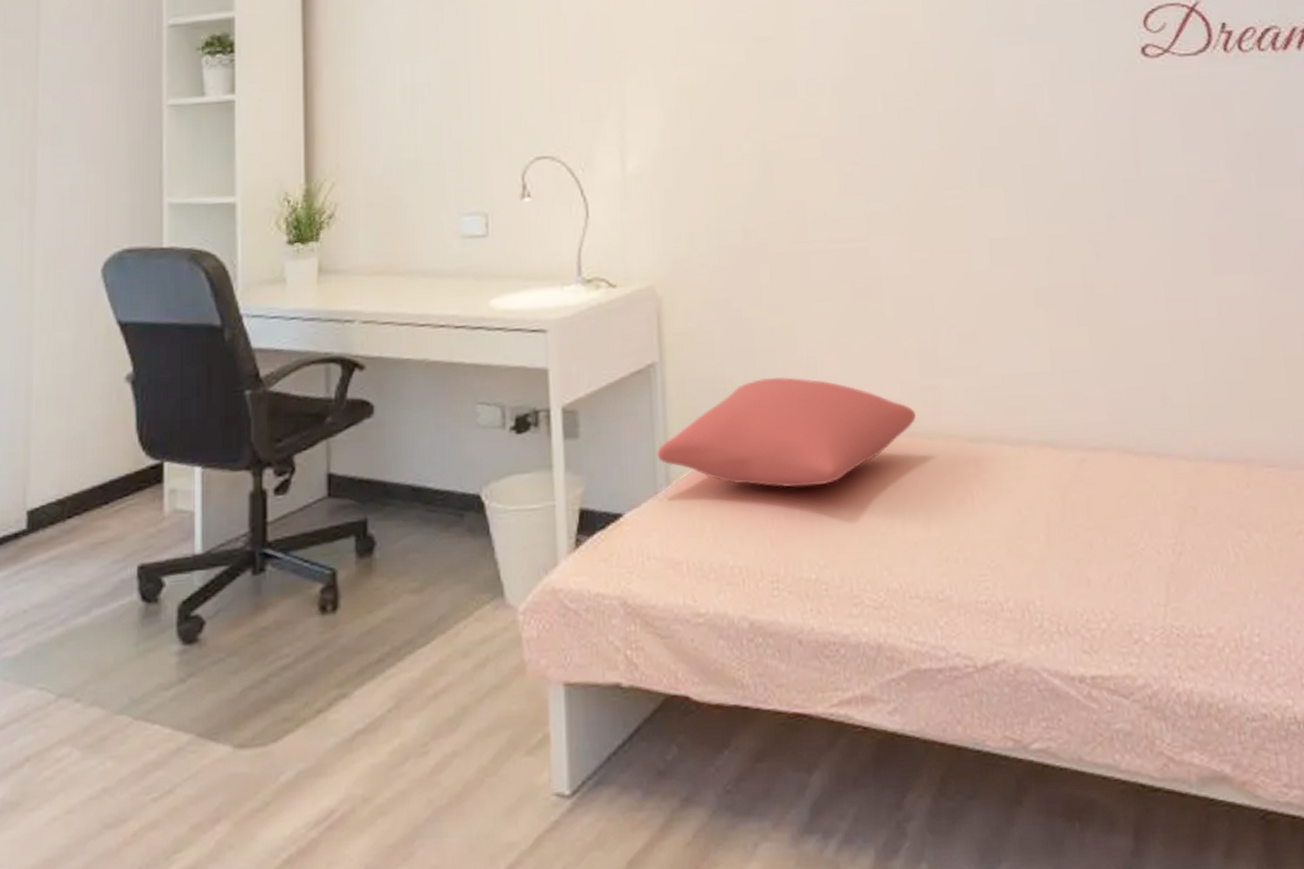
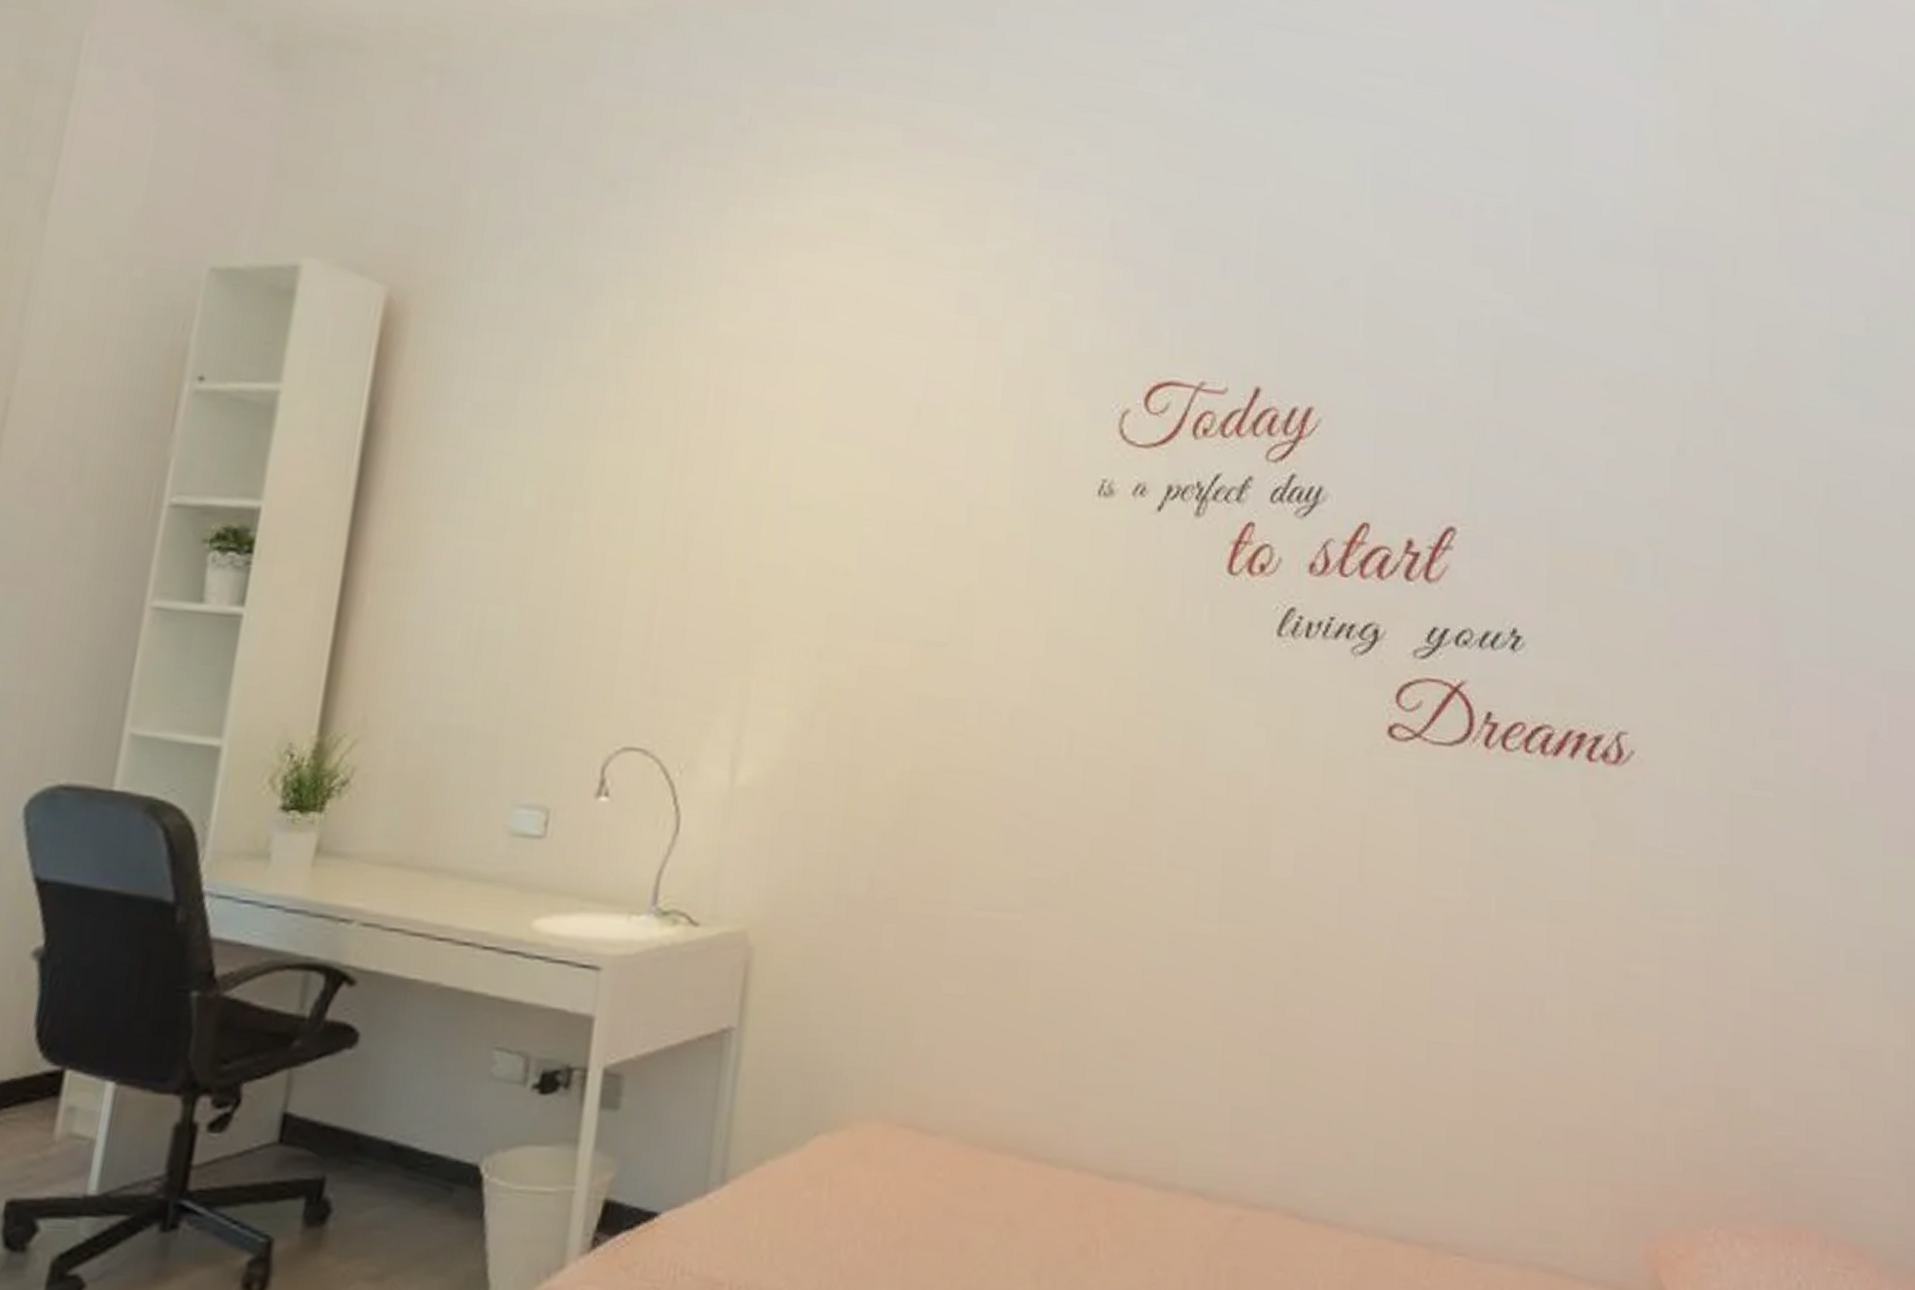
cushion: present [657,376,916,488] -> none [715,1065,1045,1209]

